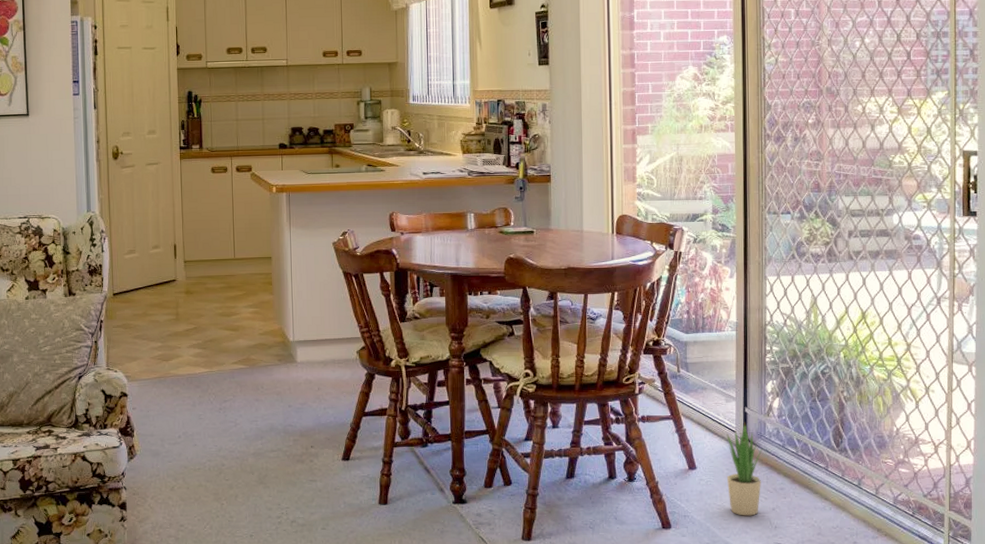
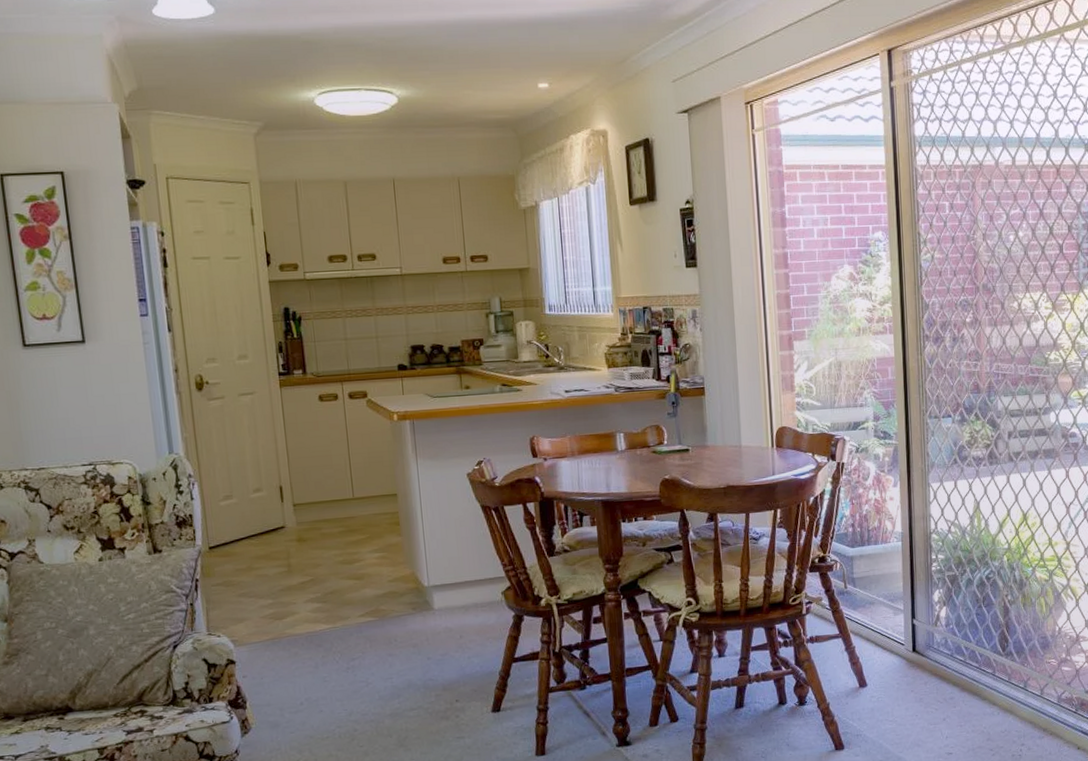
potted plant: present [726,421,763,516] -> none [896,633,932,730]

